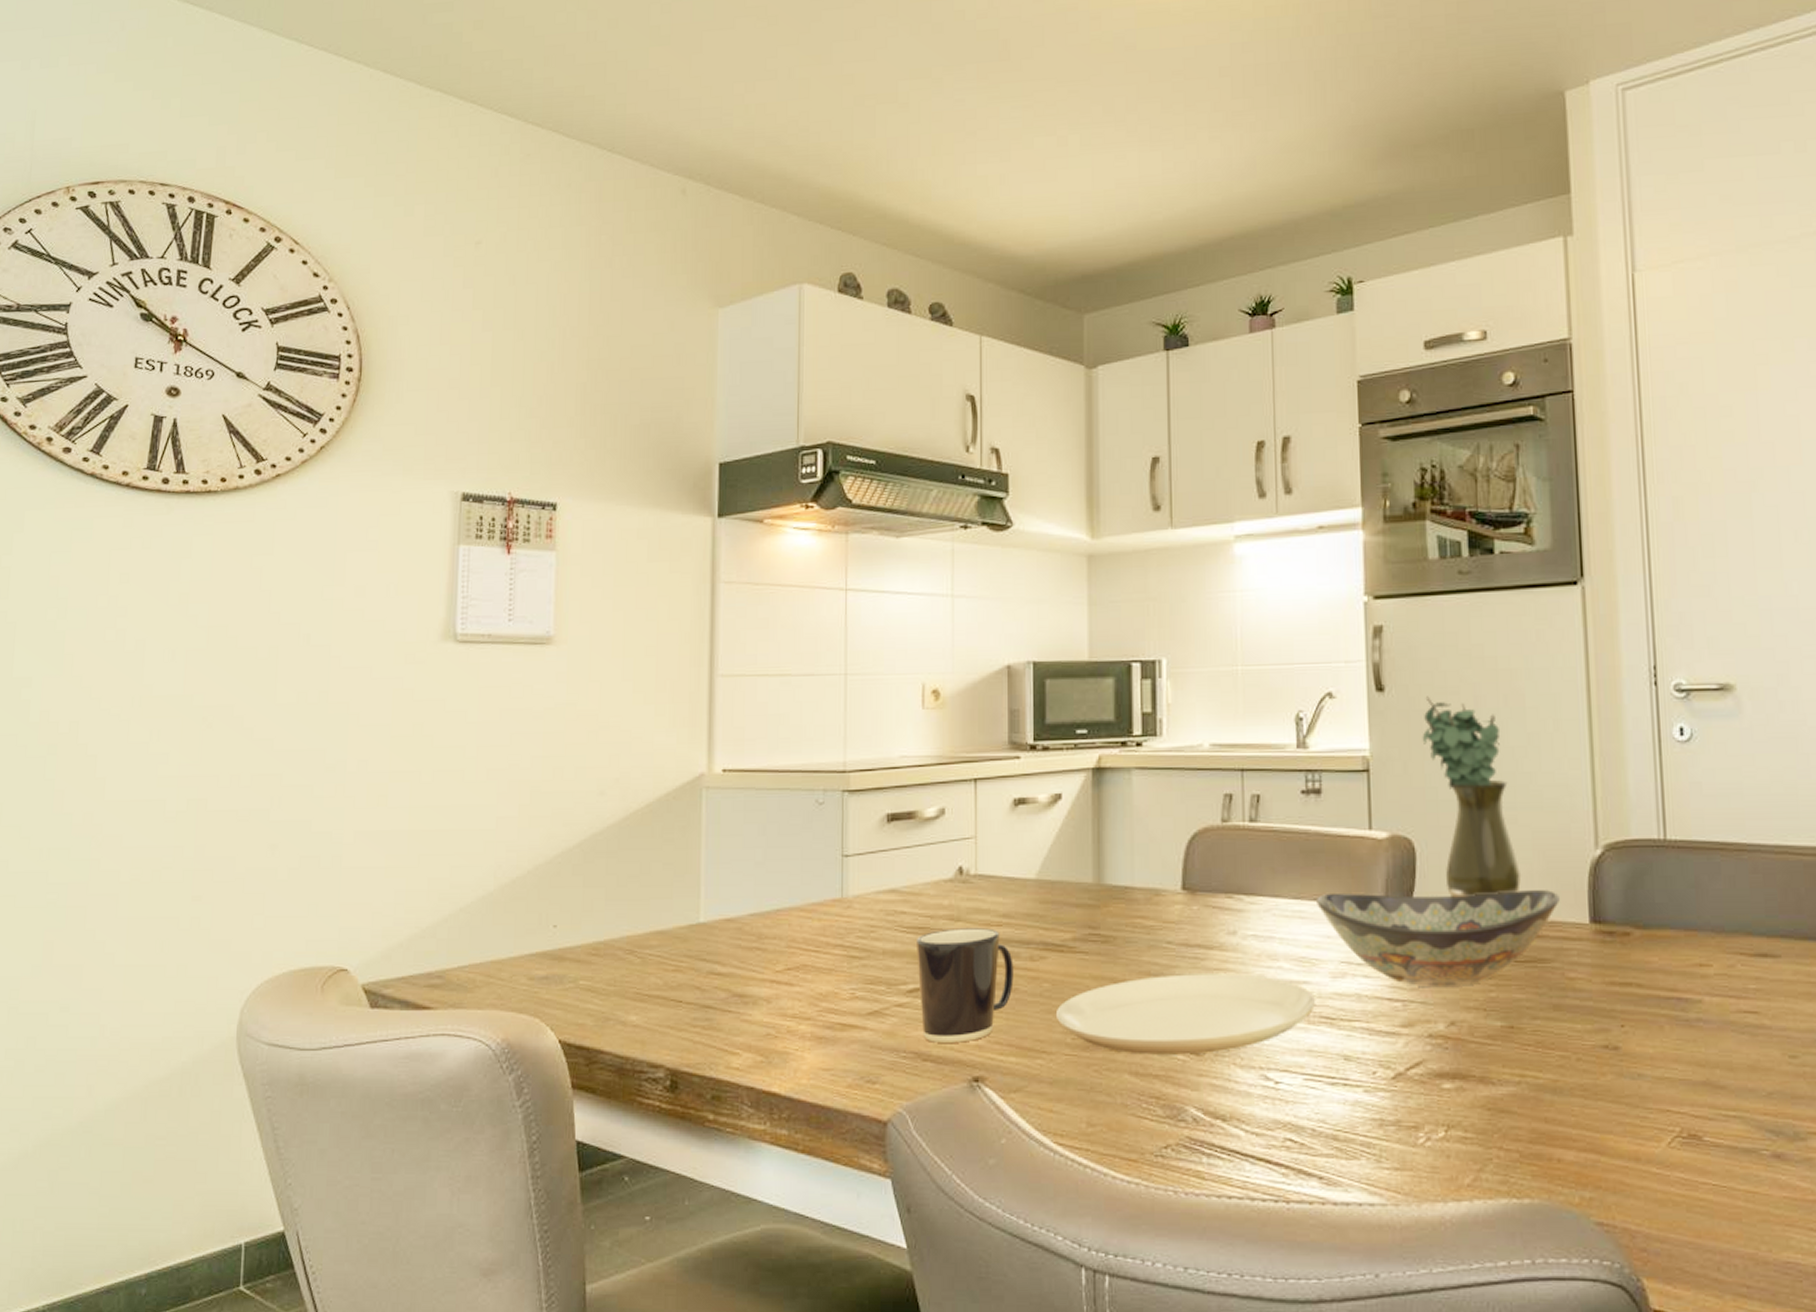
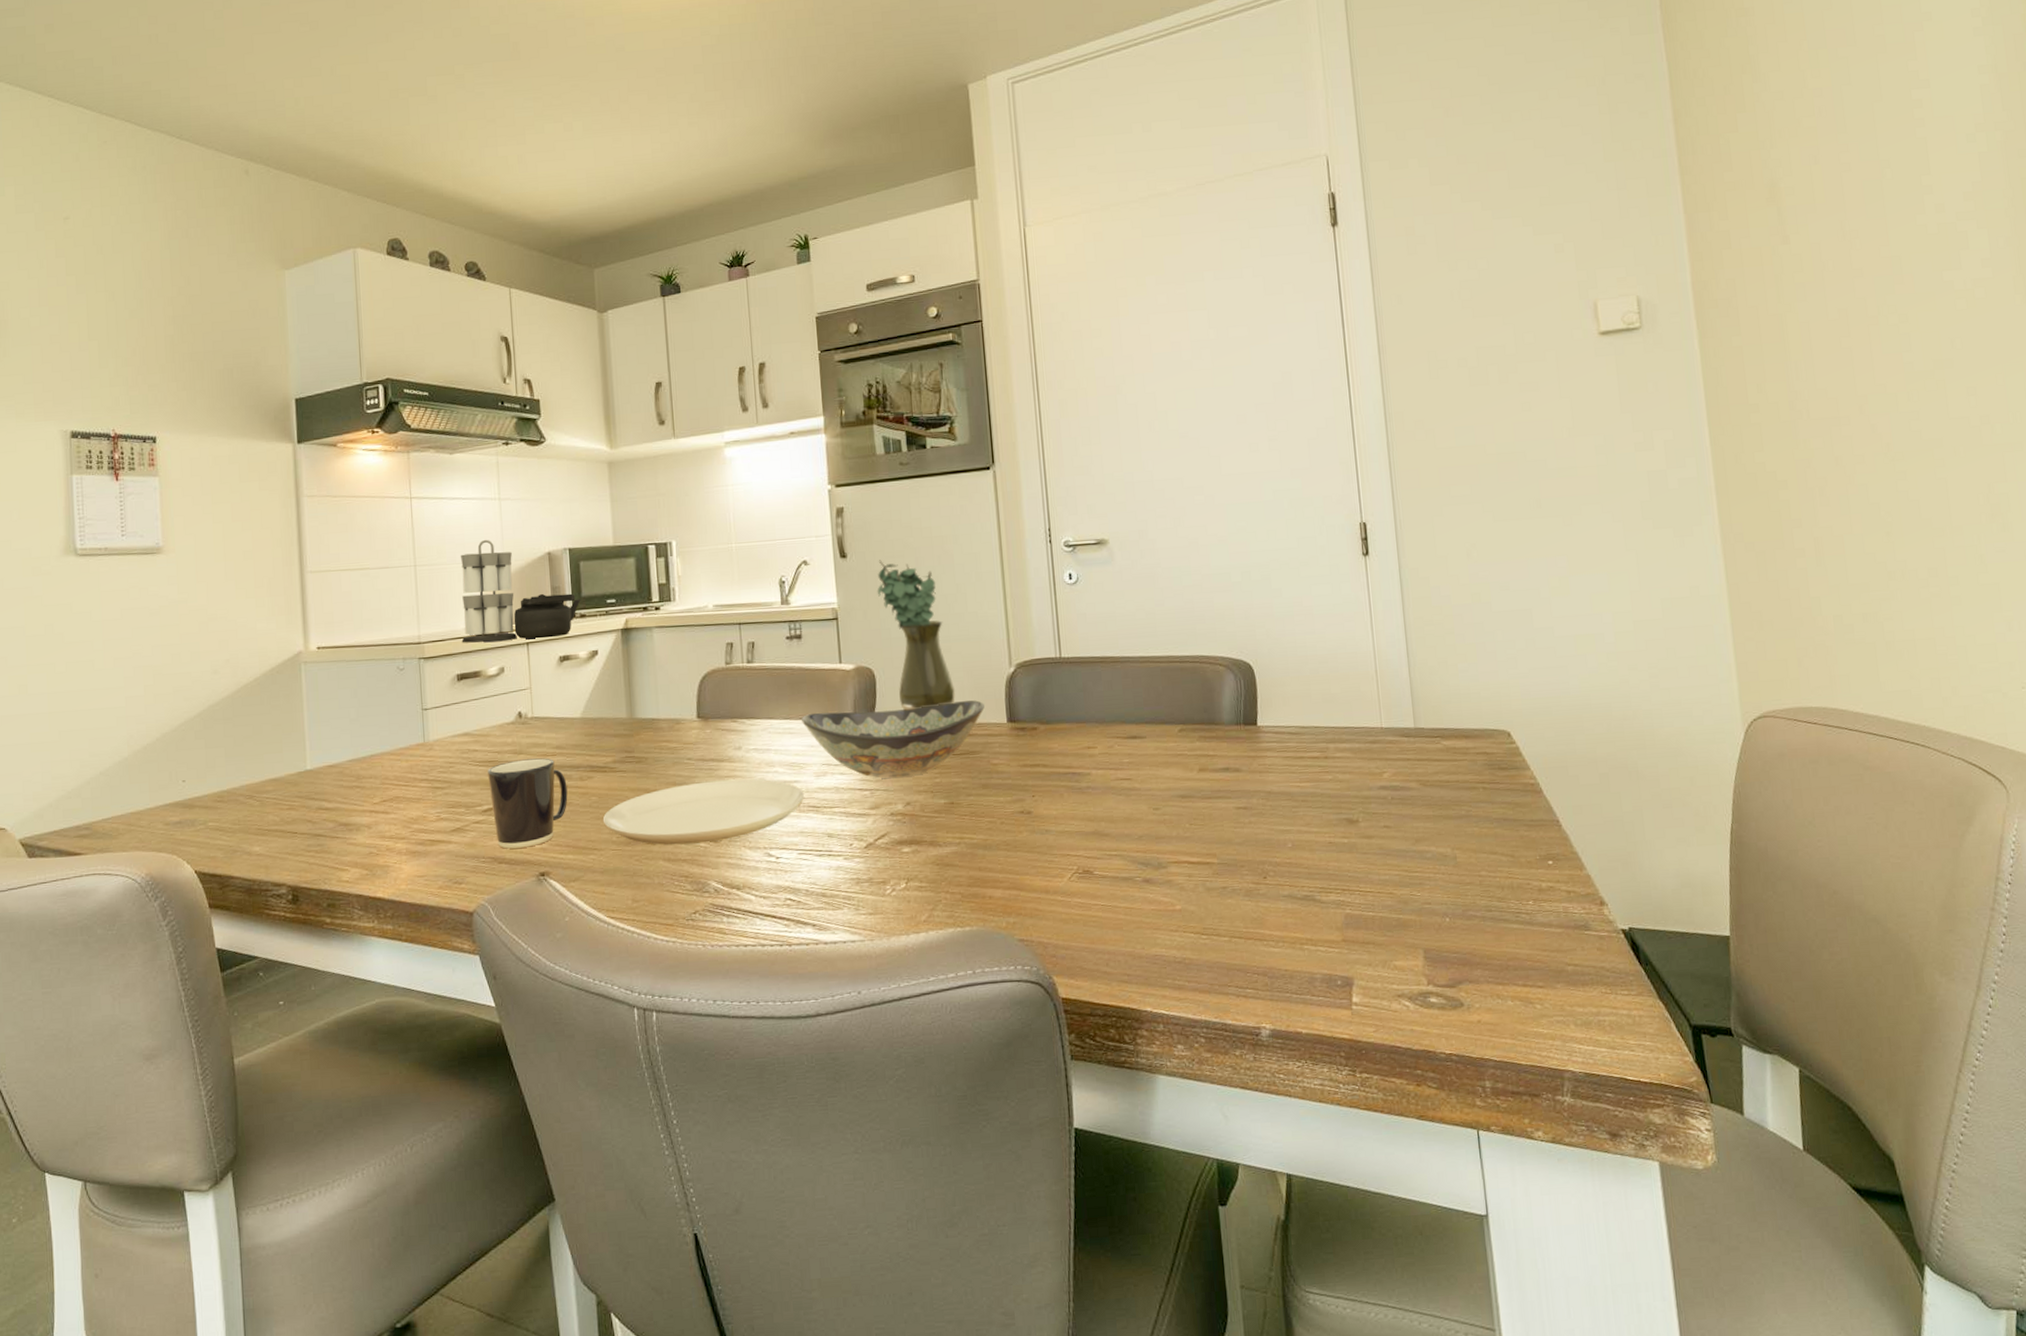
spice rack: none [895,645,963,776] -> present [460,539,517,643]
kettle: none [960,717,1044,775] -> present [513,593,581,639]

